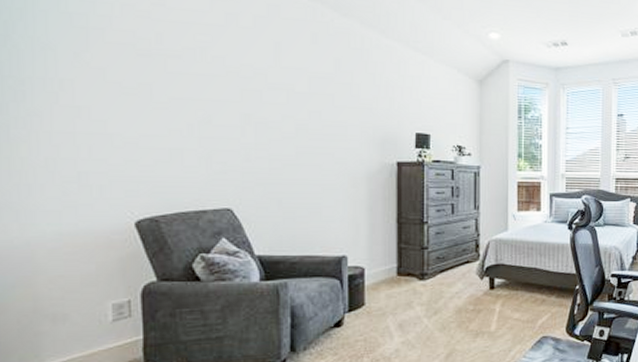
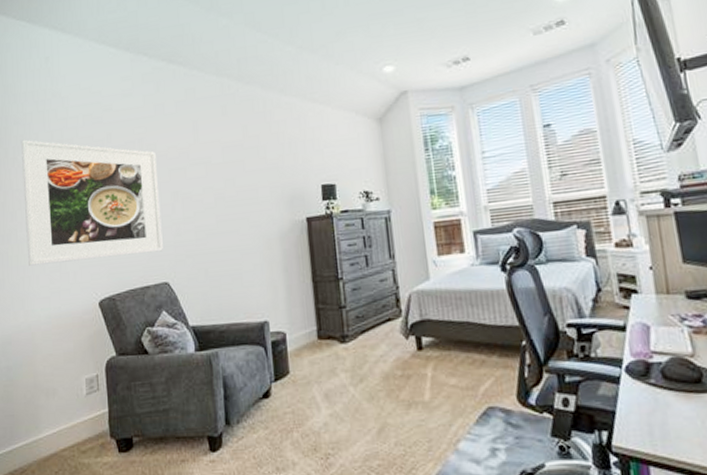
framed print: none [19,14,227,176] -> present [21,139,163,266]

